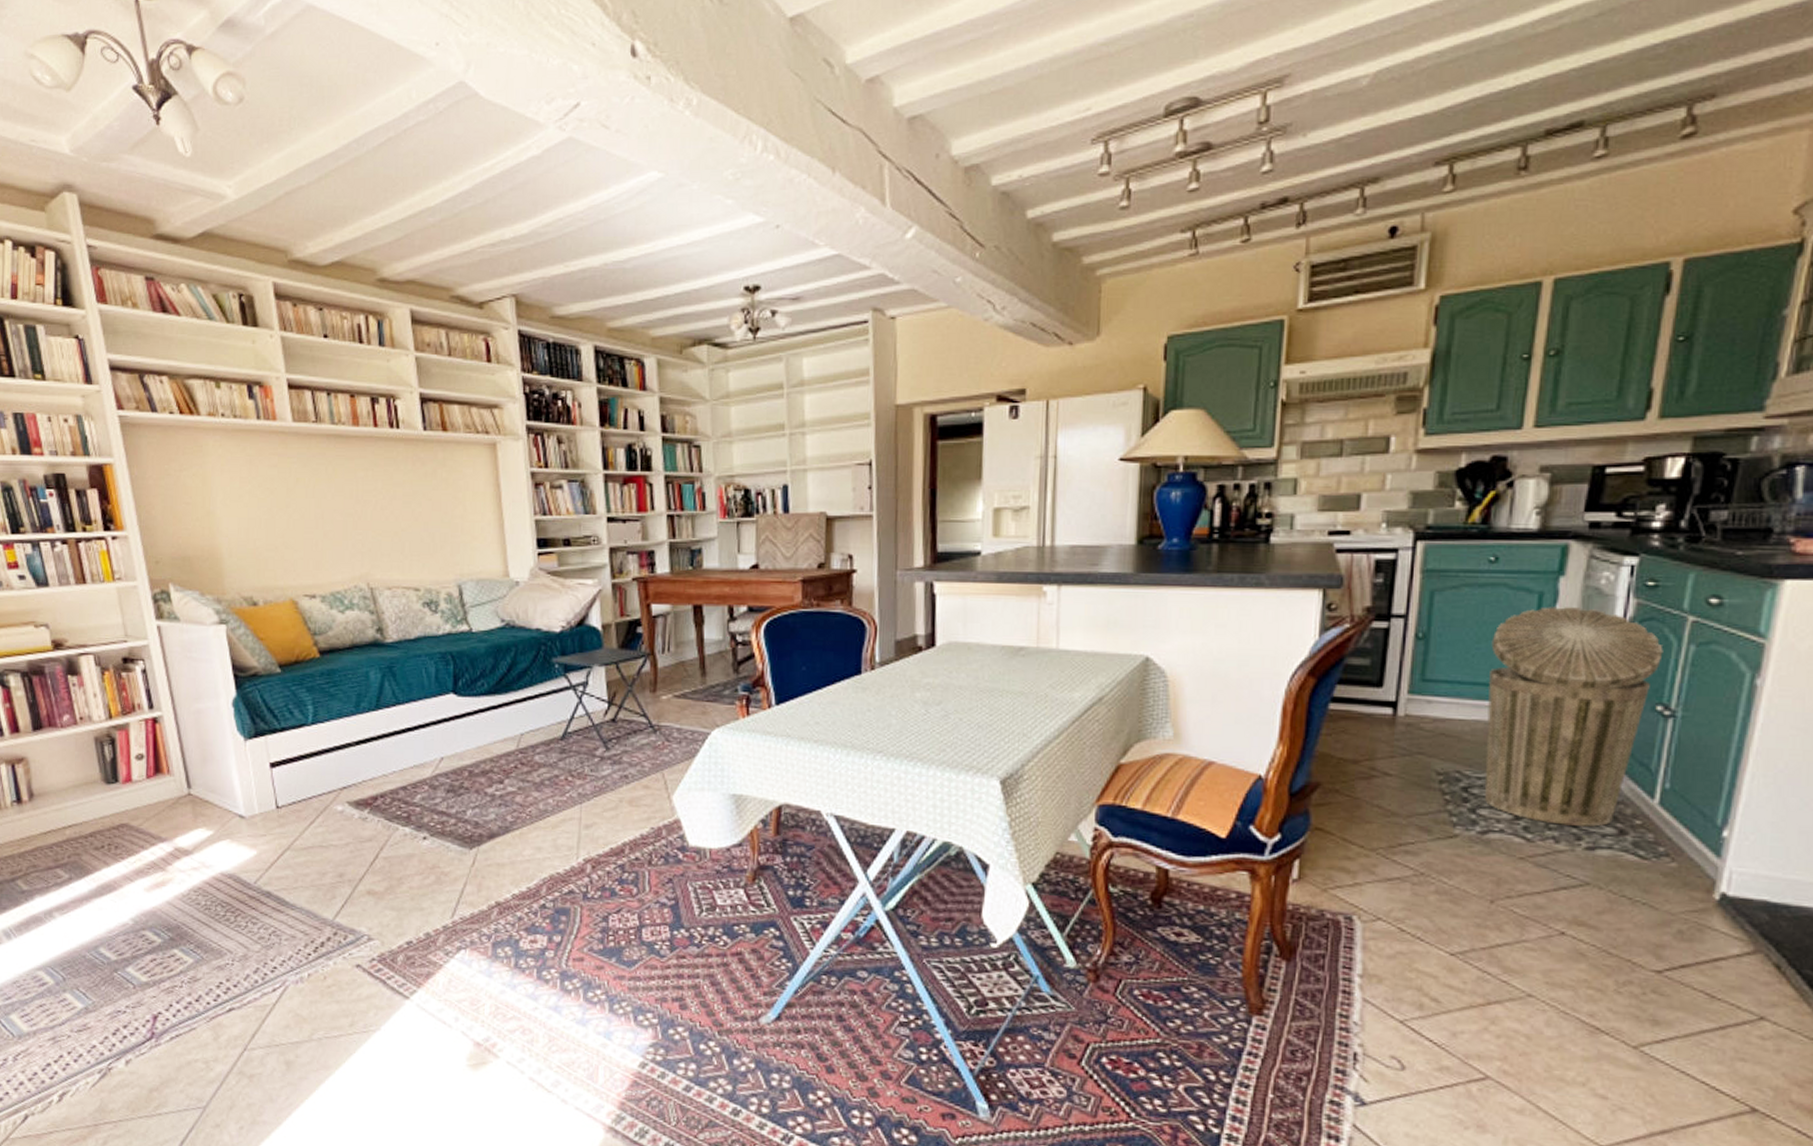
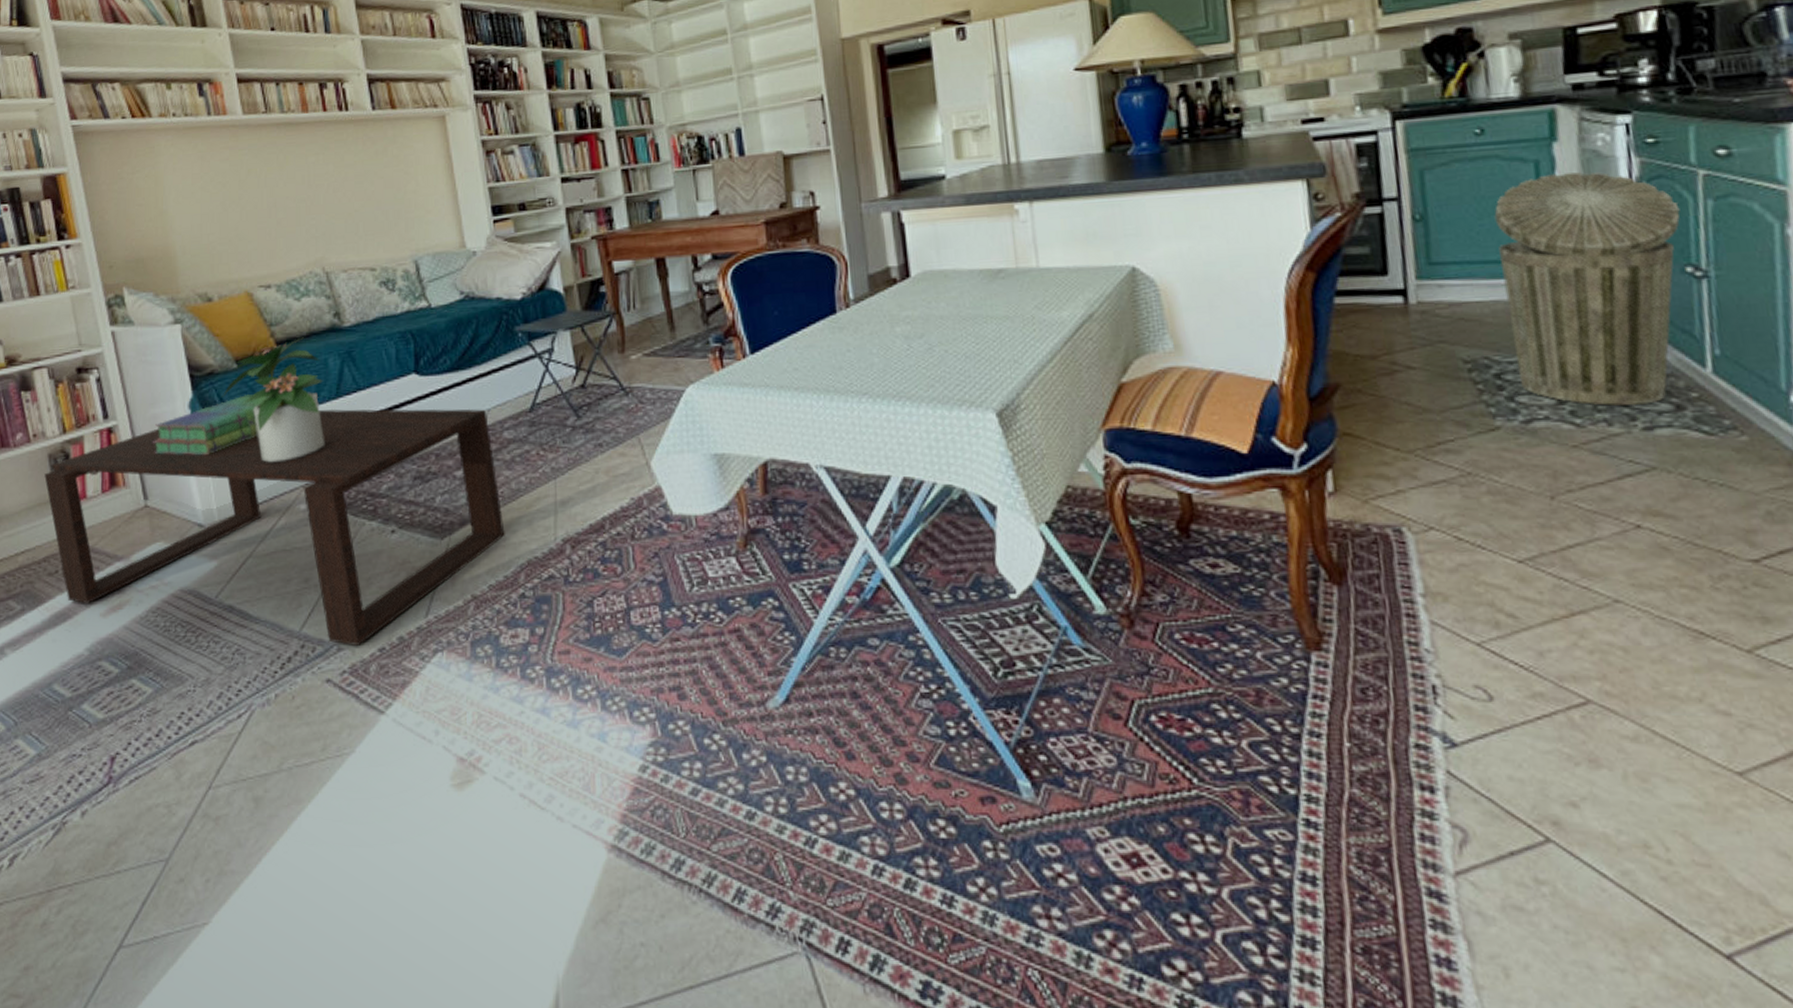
coffee table: none [91,719,531,937] -> present [44,408,505,646]
stack of books: none [197,698,313,752] -> present [153,394,272,456]
potted plant: none [265,648,364,765] -> present [222,337,325,463]

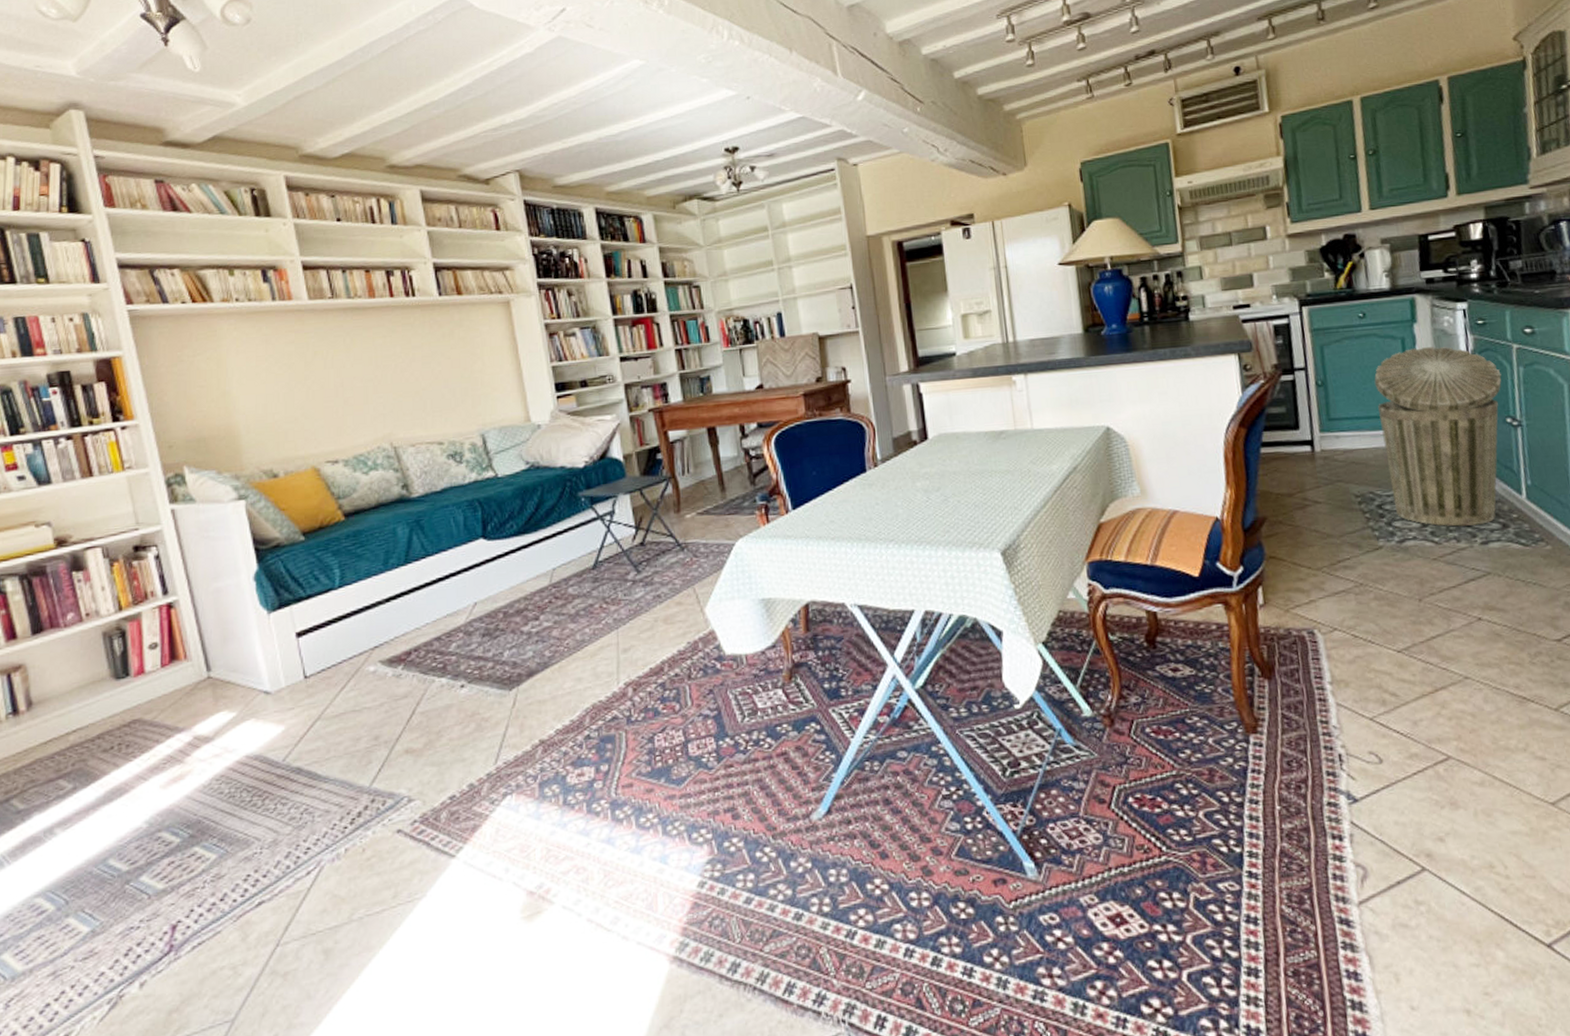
coffee table: present [44,408,505,646] -> none [98,568,571,796]
stack of books: present [153,394,272,456] -> none [216,564,340,626]
potted plant: present [222,337,325,463] -> none [288,508,394,628]

